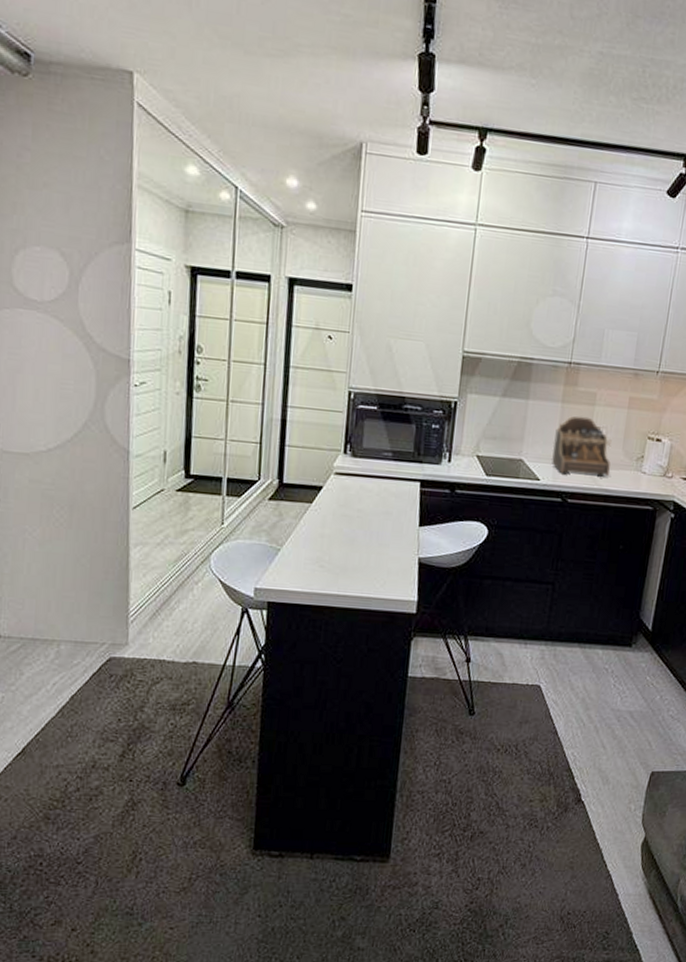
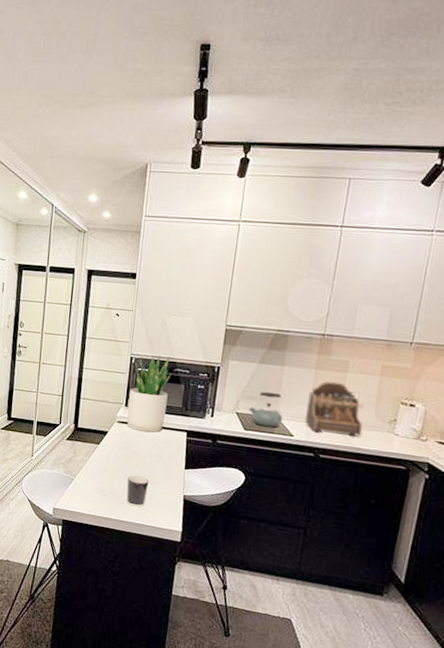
planter: none [346,388,401,485] -> present [127,355,172,433]
mug: none [349,538,377,577] -> present [126,475,149,508]
kettle: none [489,430,528,472] -> present [247,391,283,428]

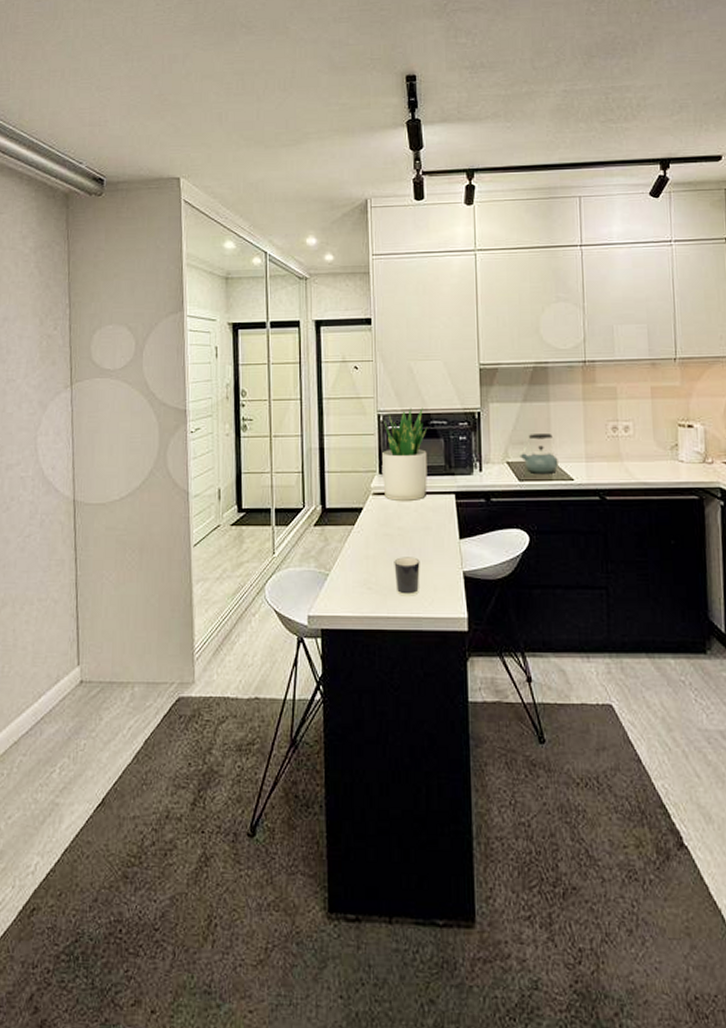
spice rack: present [304,381,364,436] -> none [581,411,644,472]

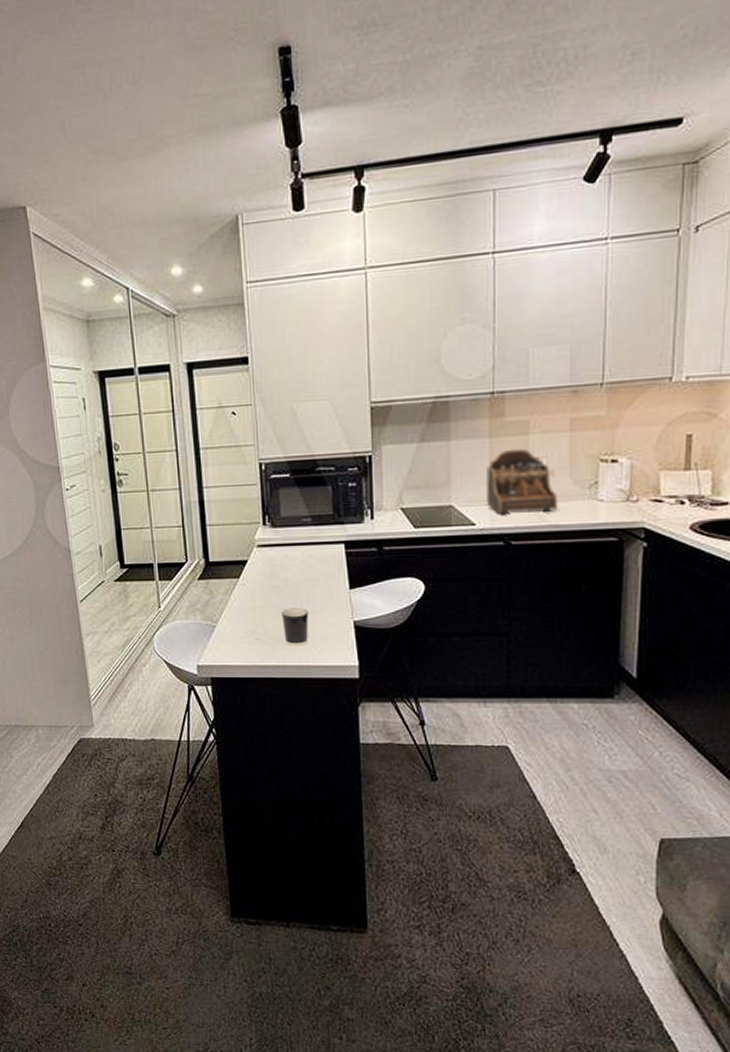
planter: present [382,408,428,501] -> none [266,453,315,552]
kettle: present [518,434,558,475] -> none [414,476,458,521]
spice rack: none [581,411,644,472] -> present [485,448,557,515]

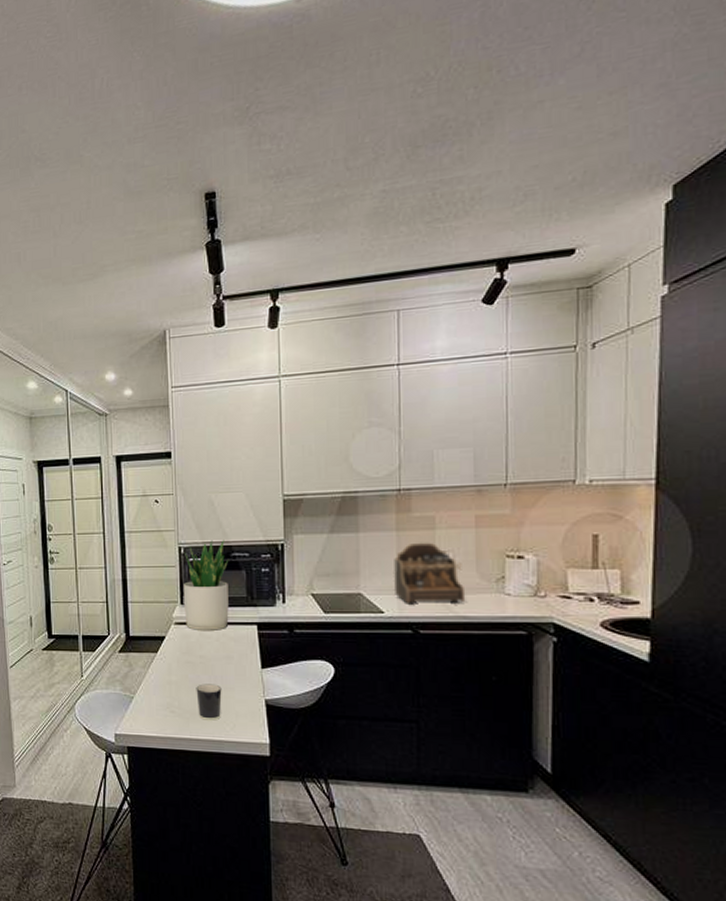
planter: none [266,453,315,552] -> present [184,540,229,630]

